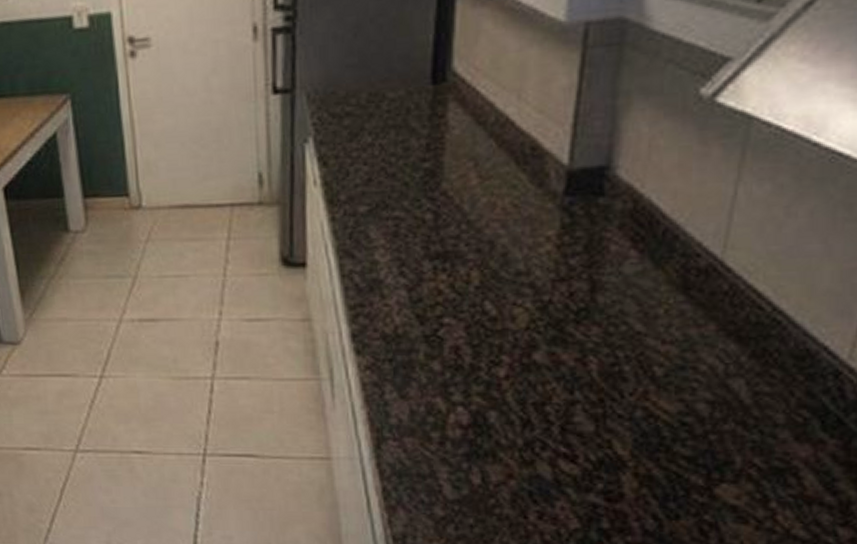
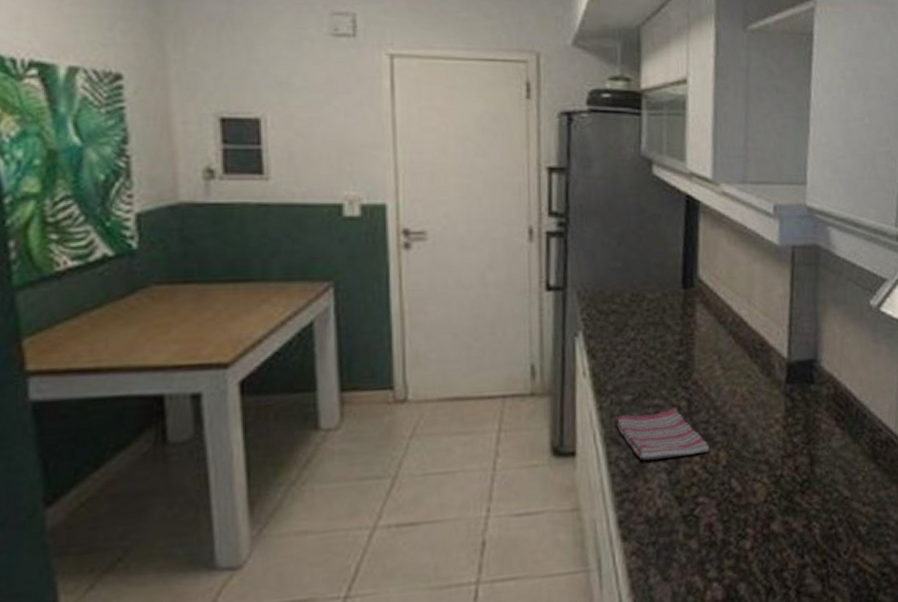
dish towel: none [349,221,458,275] -> present [616,408,709,460]

